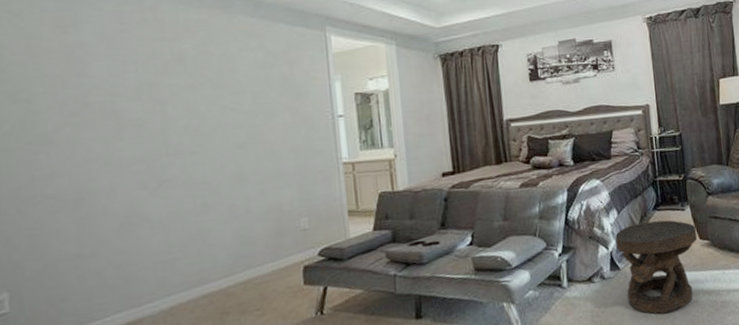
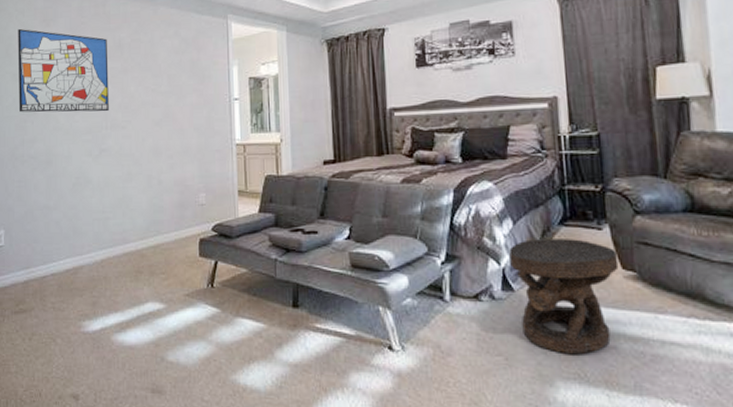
wall art: none [13,35,170,143] -> present [18,28,109,113]

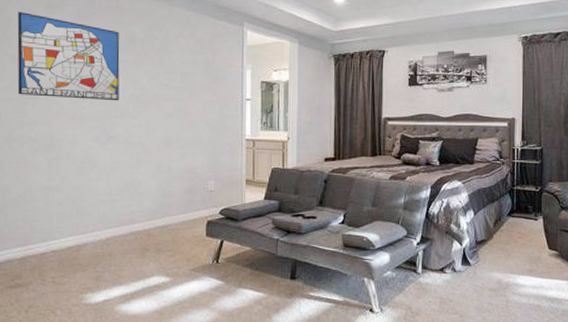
side table: present [509,239,619,355] -> none [469,226,547,312]

